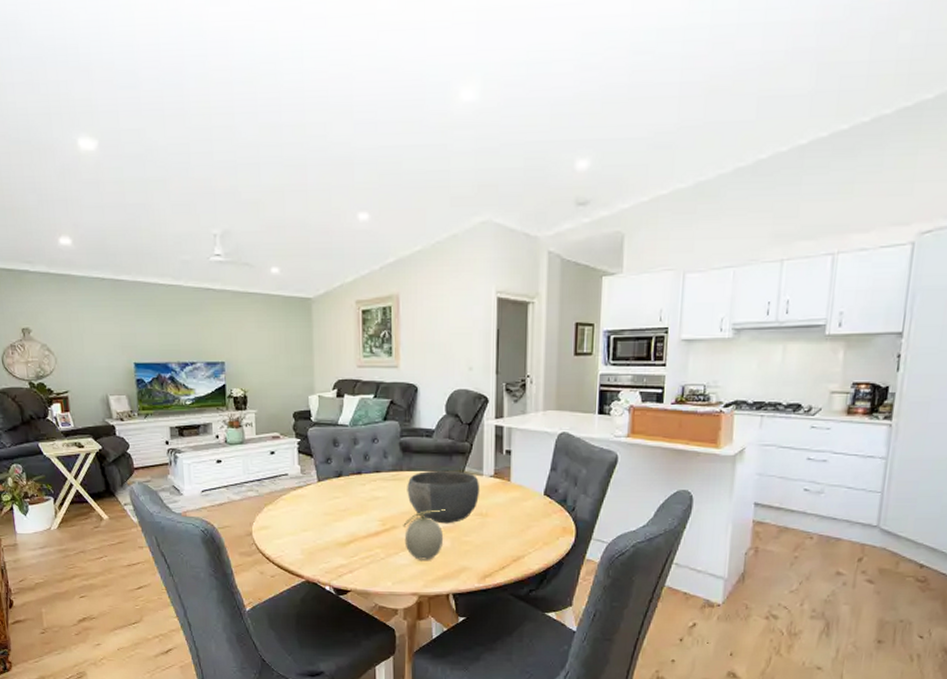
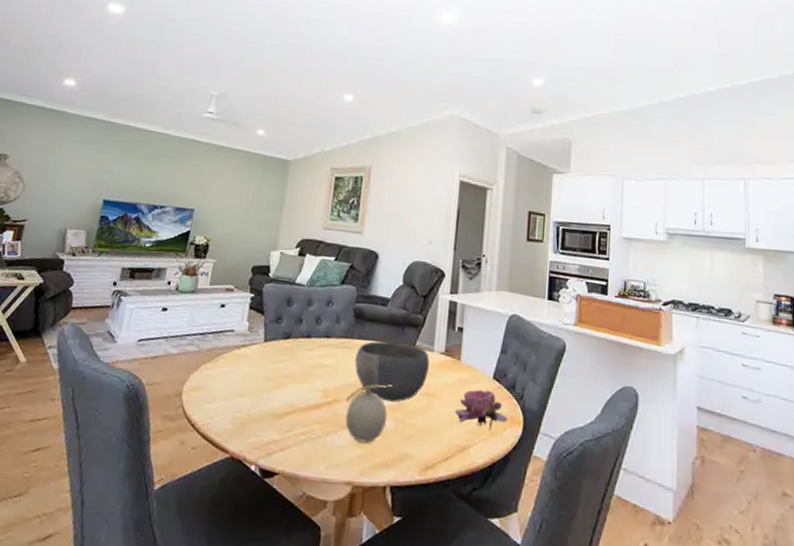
flower: none [508,506,561,541] -> present [454,390,509,431]

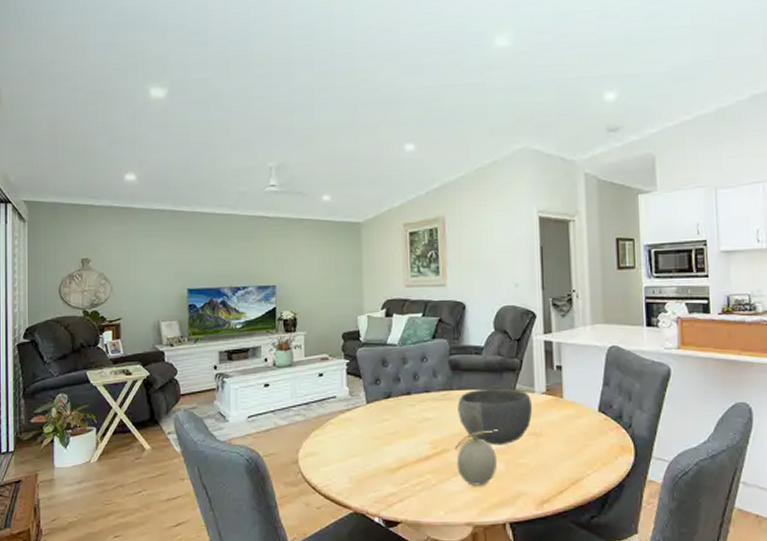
flower: present [454,390,509,431] -> none [563,424,619,461]

